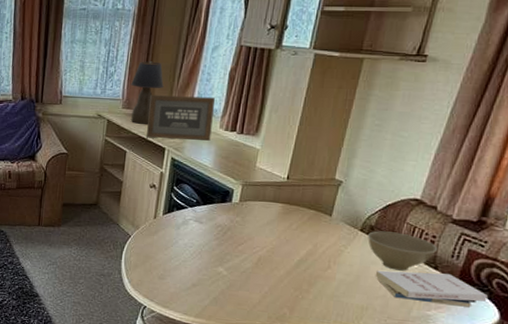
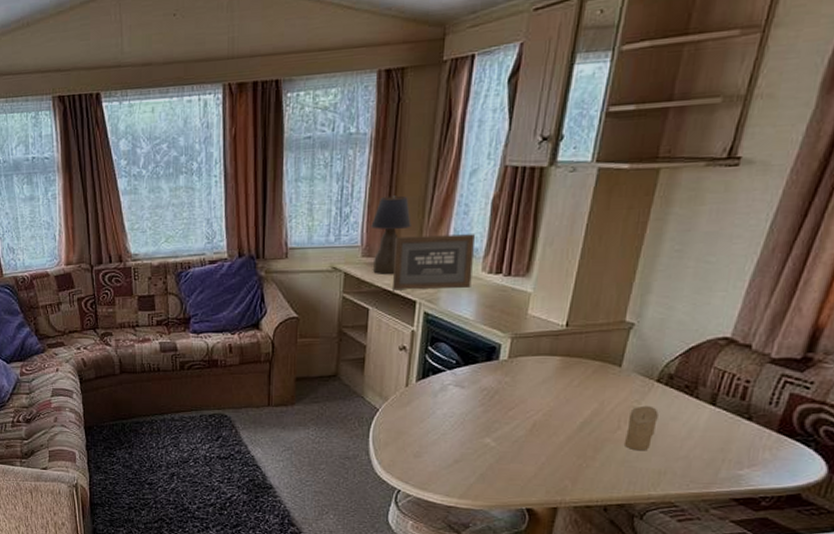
candle: none [333,250,362,289] -> present [623,405,659,451]
bowl: present [368,231,438,271] -> none [666,380,753,425]
books: present [375,270,488,307] -> none [675,424,813,462]

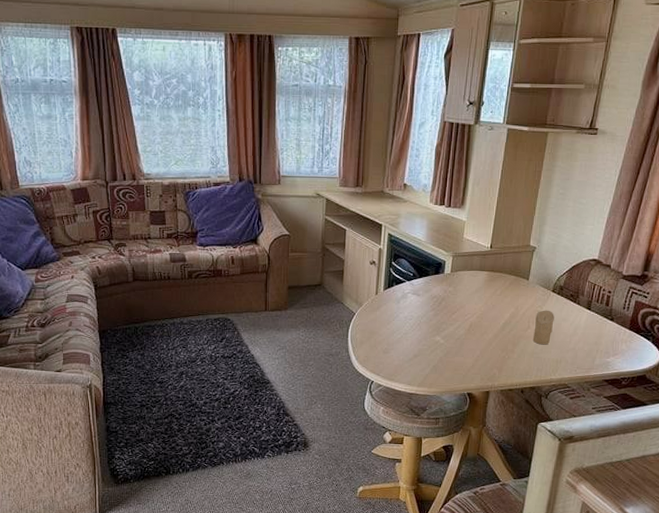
table lamp: present [371,194,411,274] -> none [346,137,377,202]
picture frame: present [393,234,476,291] -> none [364,172,425,216]

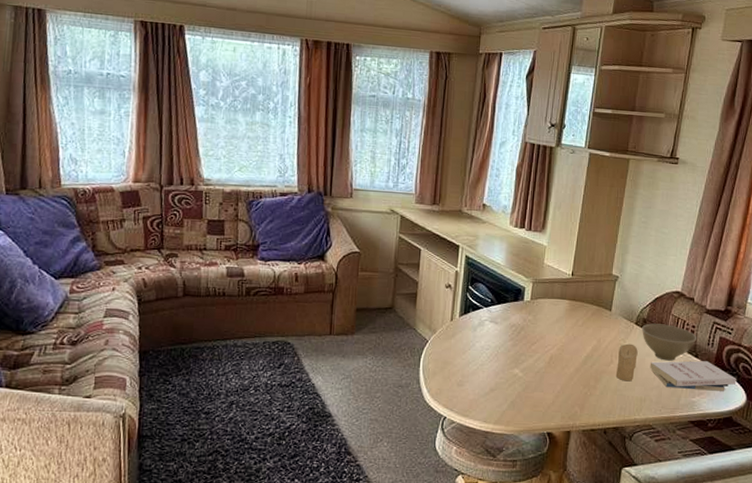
bowl: none [558,290,613,325] -> present [642,323,697,361]
books: none [566,324,651,352] -> present [649,360,736,391]

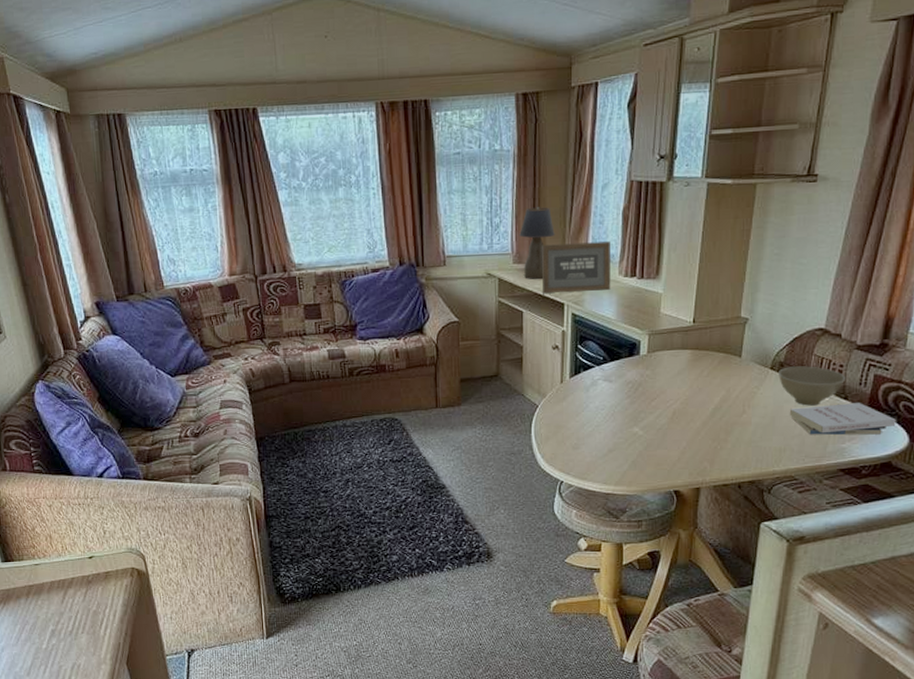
table lamp: none [423,153,456,220] -> present [519,206,555,279]
picture frame: none [441,189,505,239] -> present [542,241,611,294]
candle: present [615,343,638,382] -> none [749,391,774,432]

